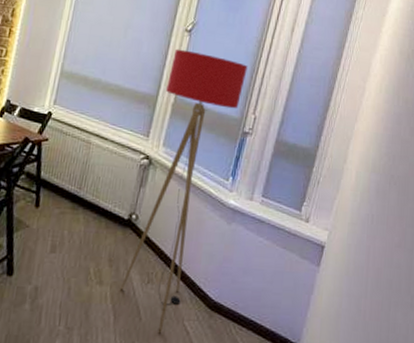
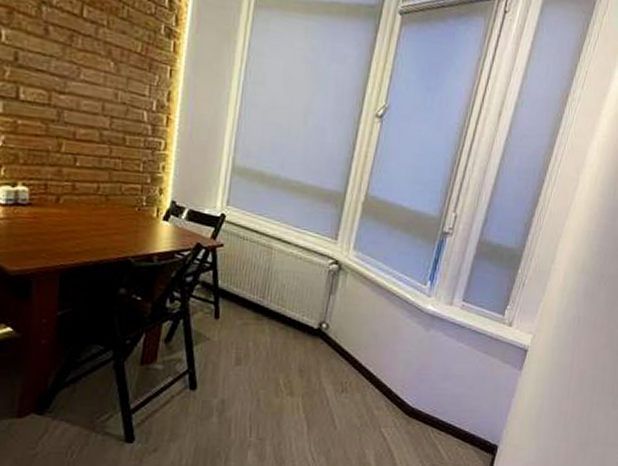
floor lamp: present [120,49,248,333] -> none [312,138,448,440]

